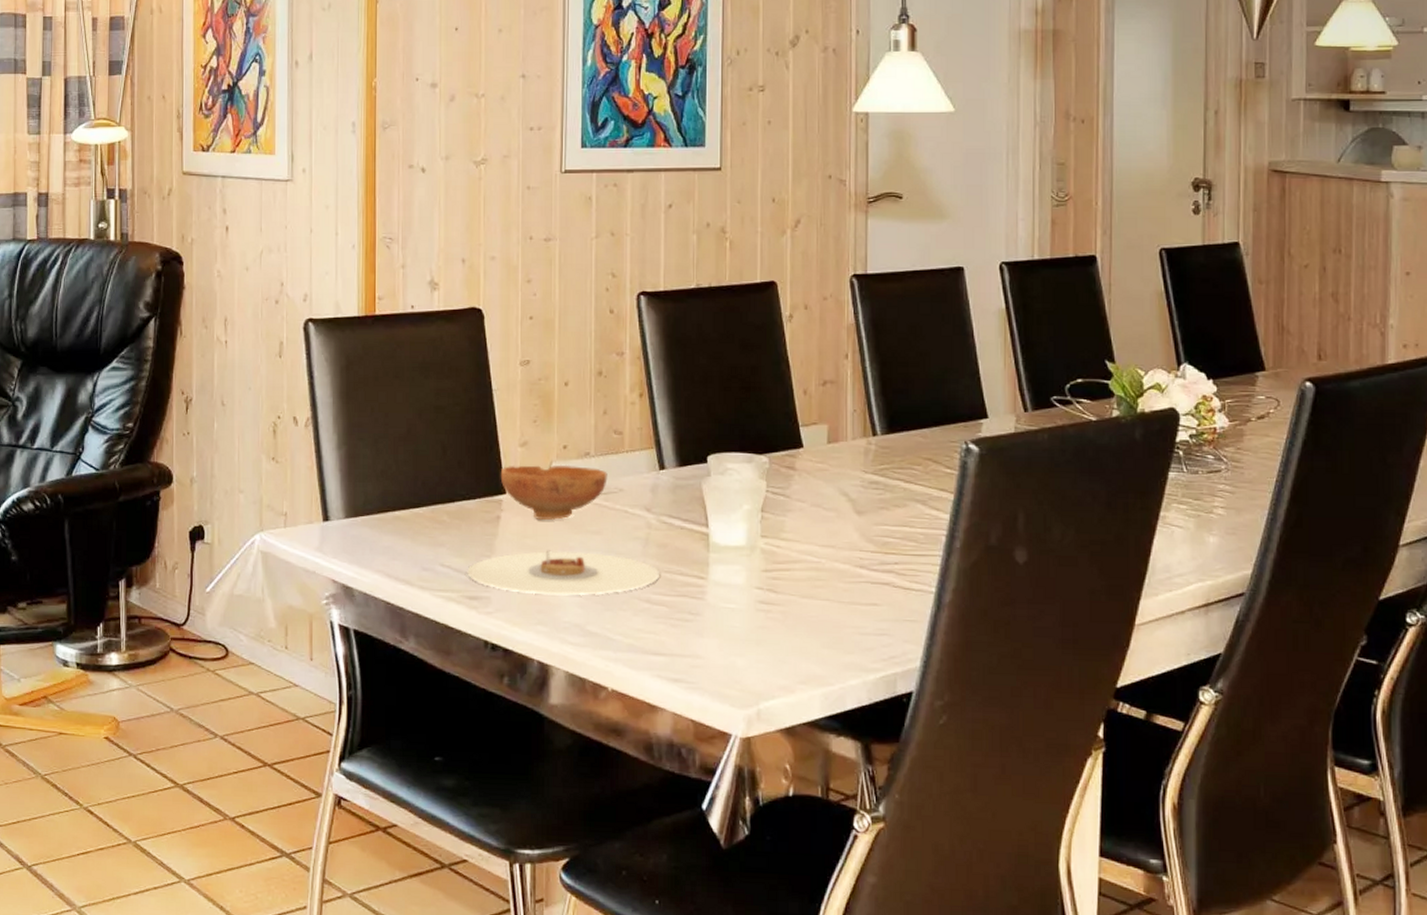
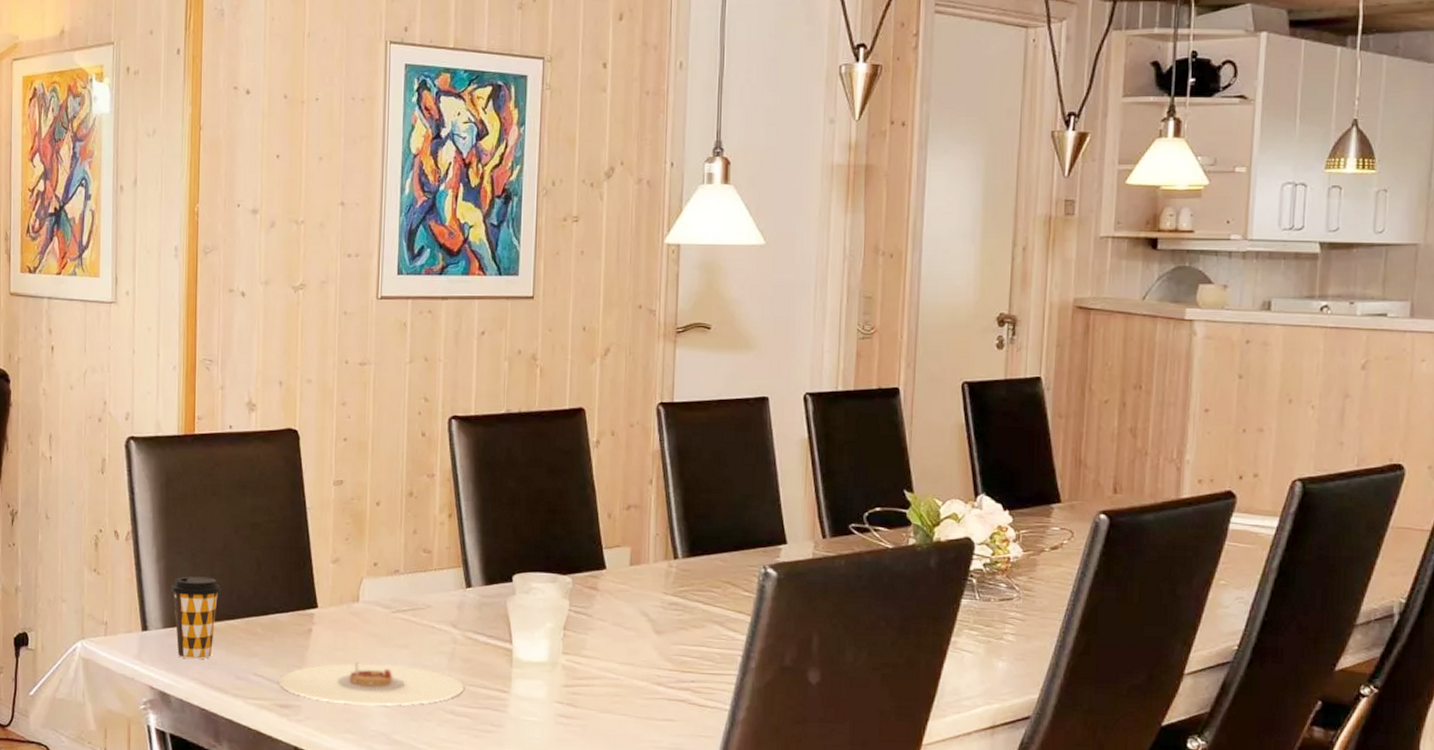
coffee cup: none [352,463,405,551] -> present [170,576,221,660]
bowl: present [500,464,608,520] -> none [312,580,416,634]

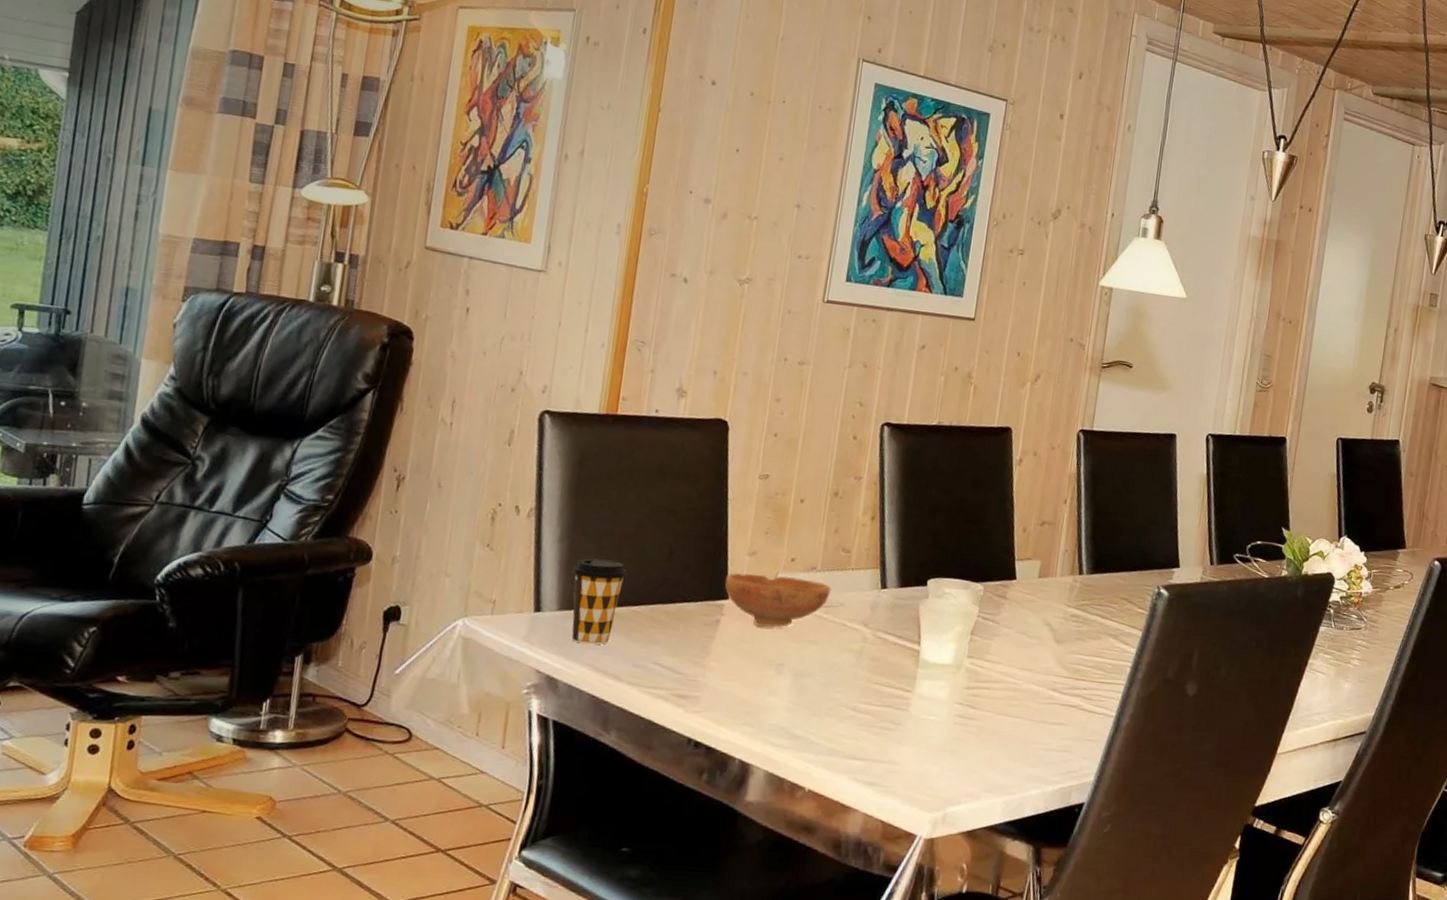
plate: present [279,662,465,706] -> none [679,655,870,701]
bowl: none [312,580,416,634] -> present [724,572,831,628]

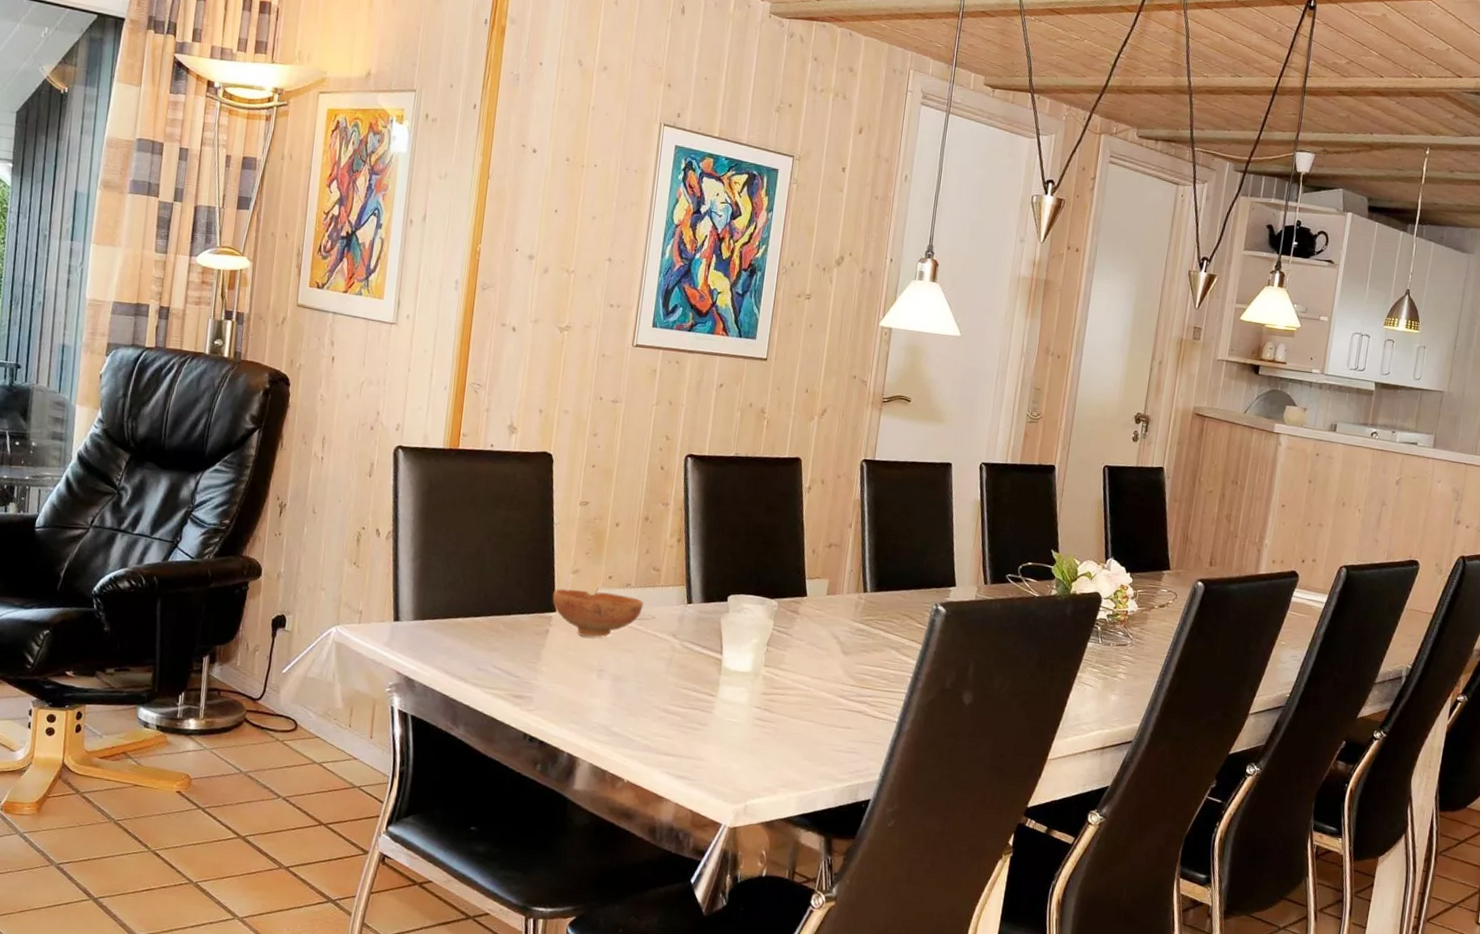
coffee cup: present [571,558,627,645] -> none [423,575,470,651]

